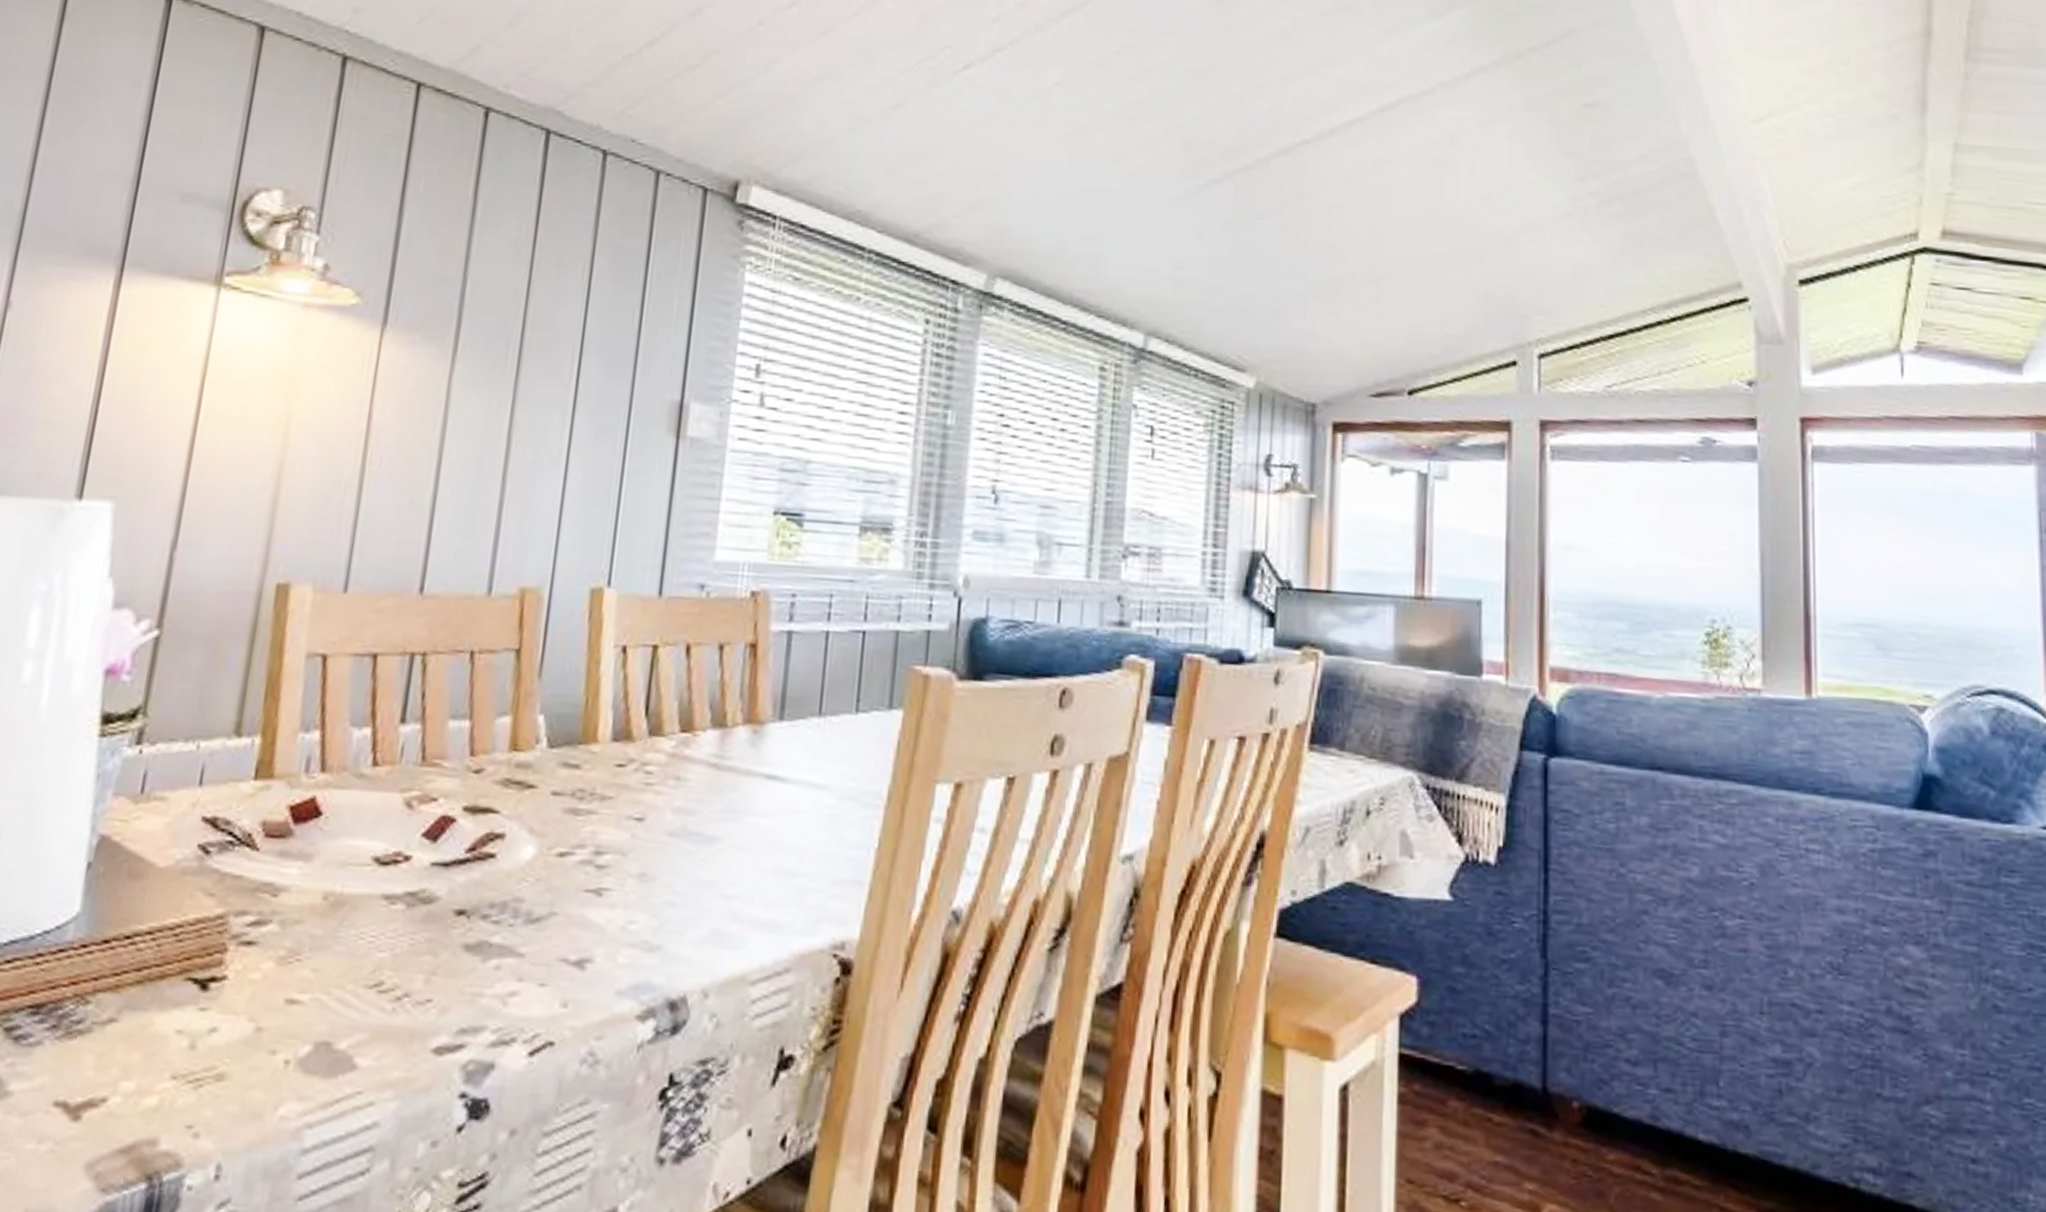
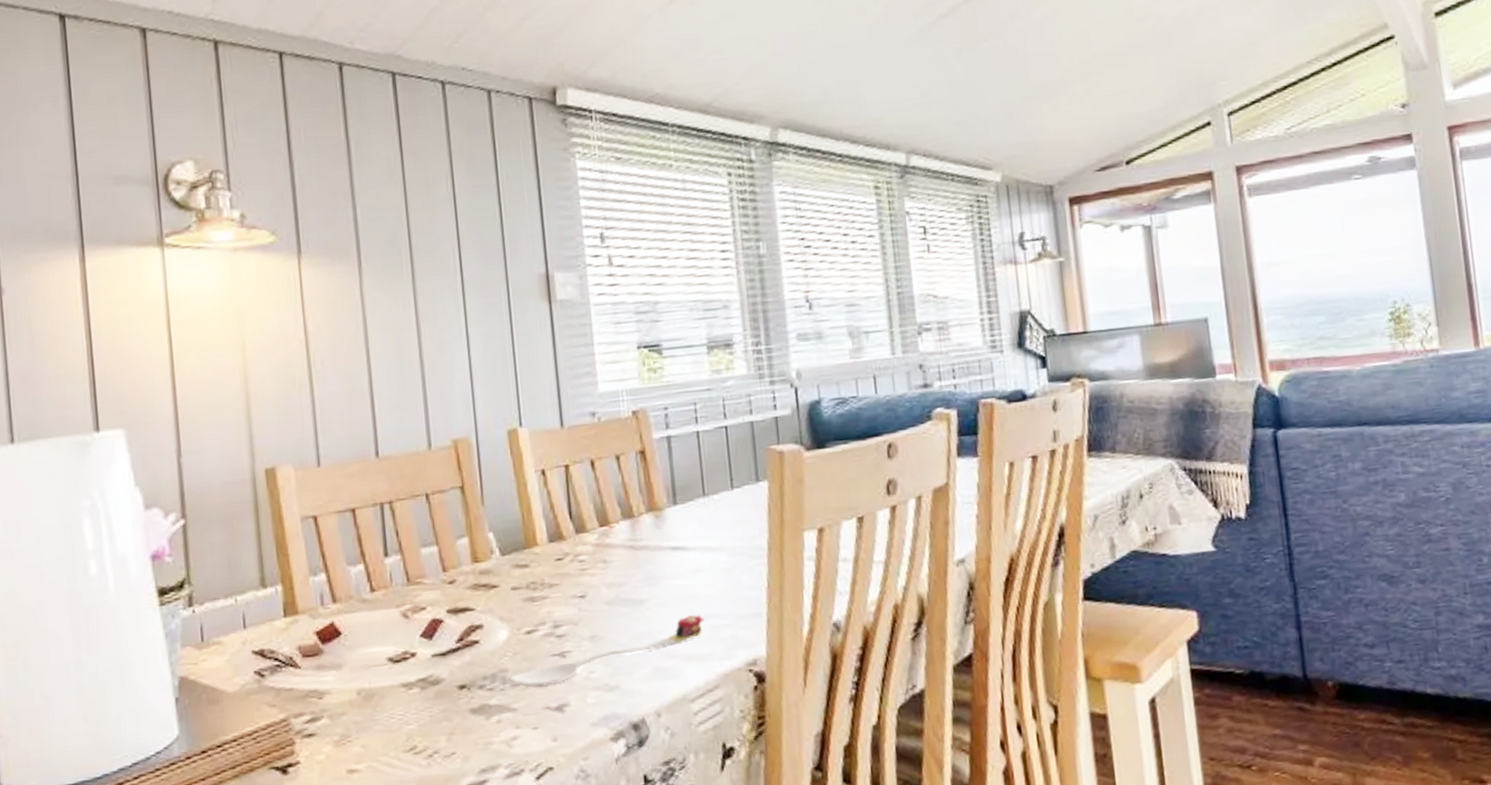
spoon: none [522,867,789,931] -> present [508,614,704,688]

